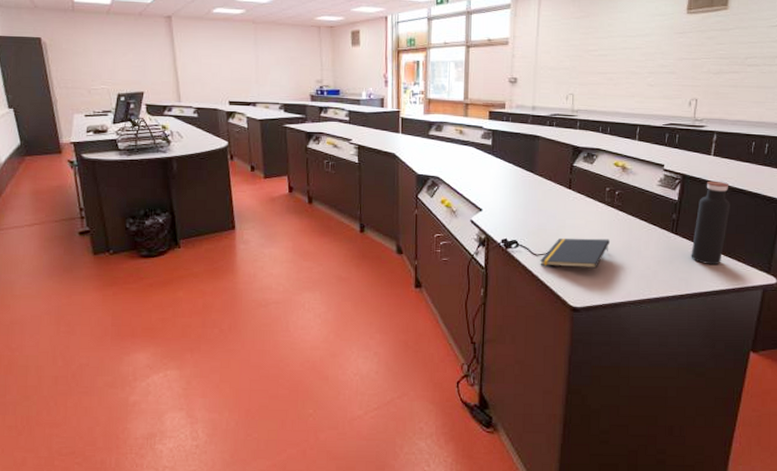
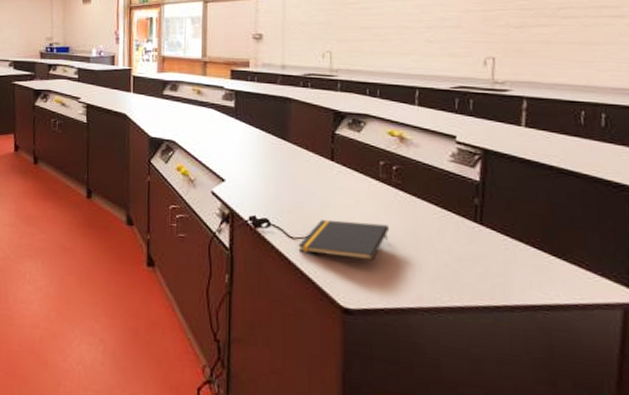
water bottle: present [691,180,730,265] -> none [505,158,558,270]

